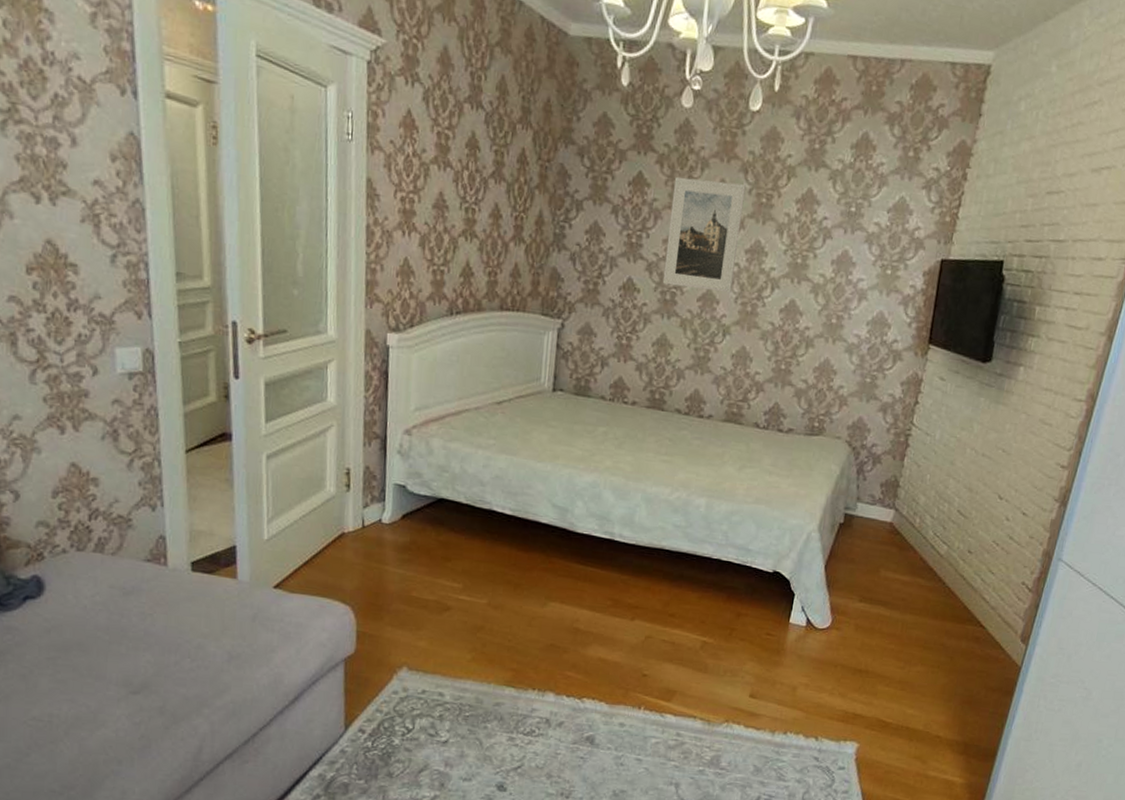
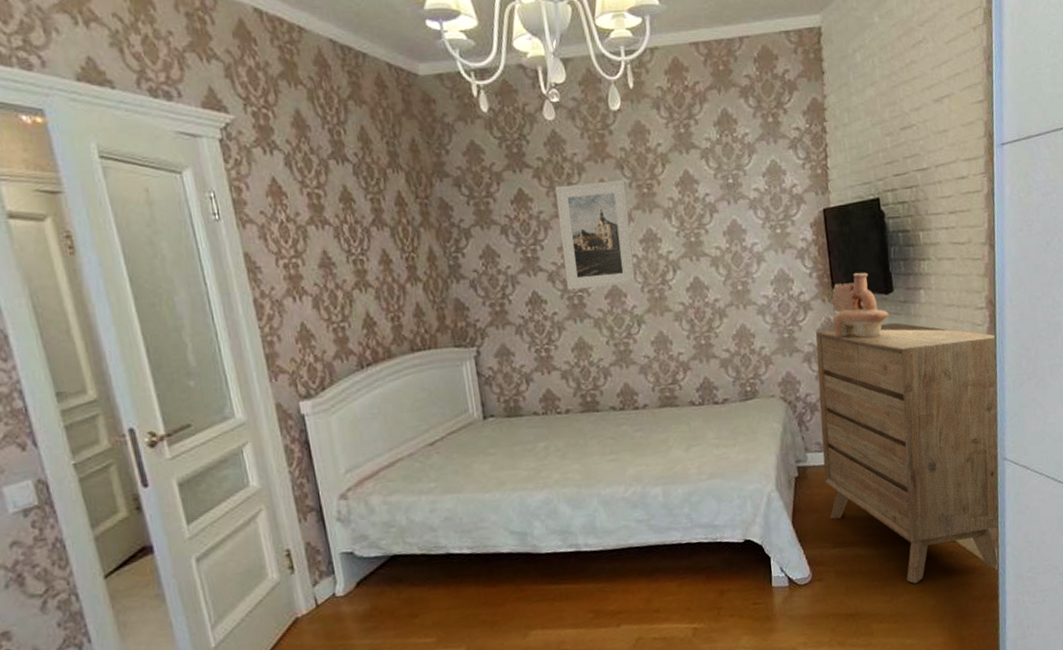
dresser: none [864,383,1086,666] -> present [815,323,998,584]
decorative vase: none [918,333,981,404] -> present [831,272,889,338]

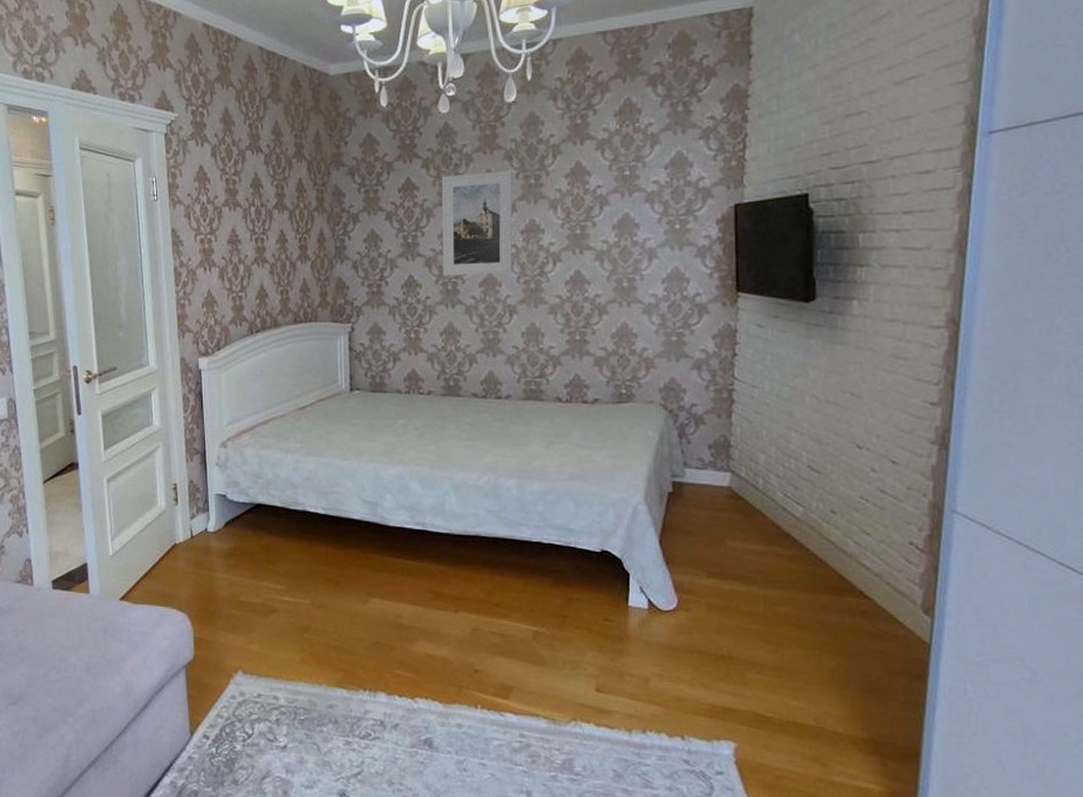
dresser: present [815,323,998,584] -> none [704,336,954,642]
decorative vase: present [831,272,889,338] -> none [733,275,807,349]

